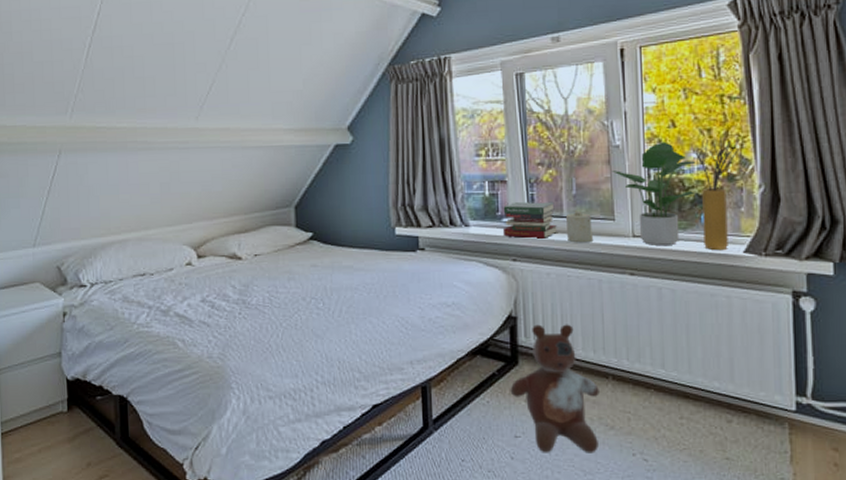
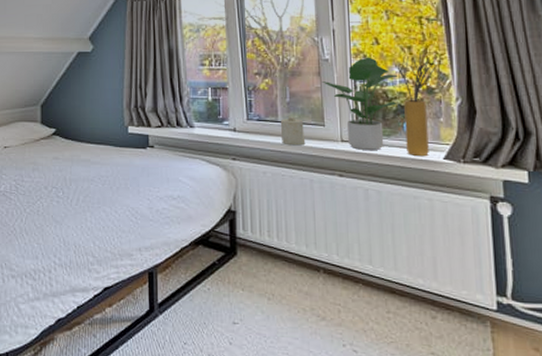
books: present [502,202,557,239] -> none [223,107,273,140]
stuffed bear: present [510,324,599,453] -> none [229,219,311,343]

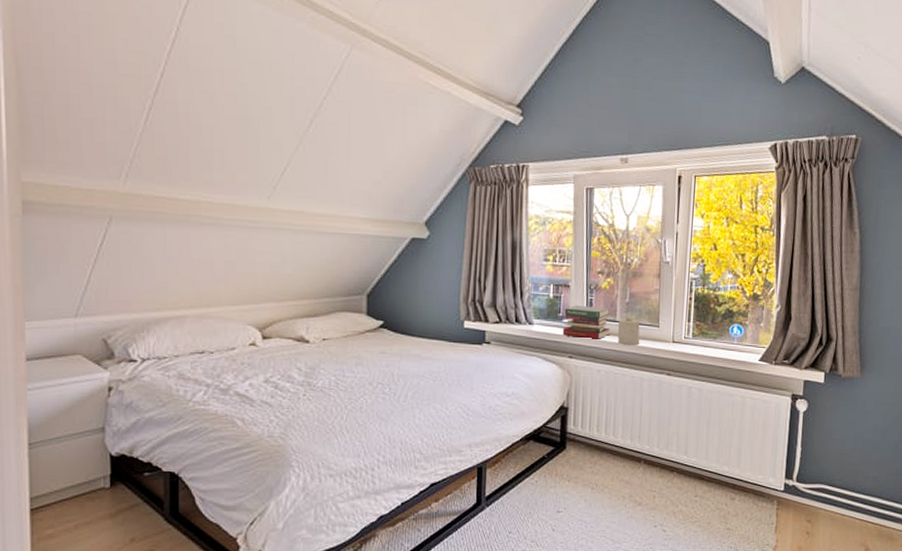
books: none [223,107,273,140] -> present [562,306,610,339]
potted plant: present [322,57,397,150] -> none [661,262,729,351]
vase: present [398,52,438,157] -> none [729,260,766,358]

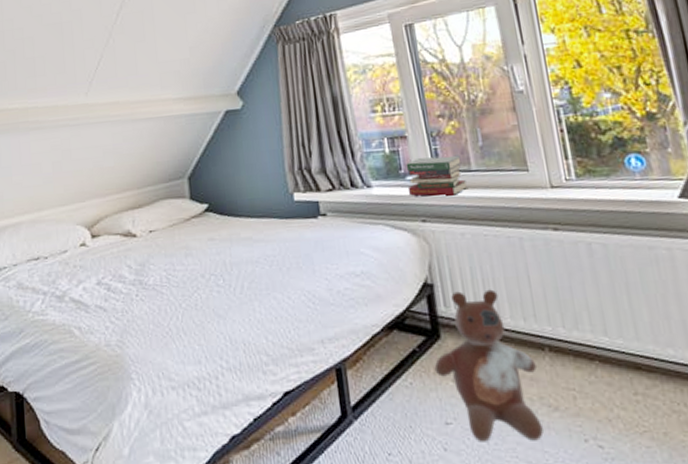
stuffed bear: none [556,415,632,526] -> present [434,289,543,442]
candle: present [618,316,640,345] -> none [474,163,508,198]

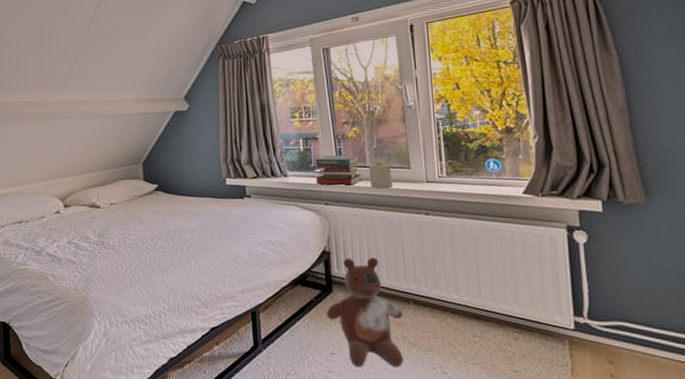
candle: none [474,163,508,198] -> present [368,161,393,189]

